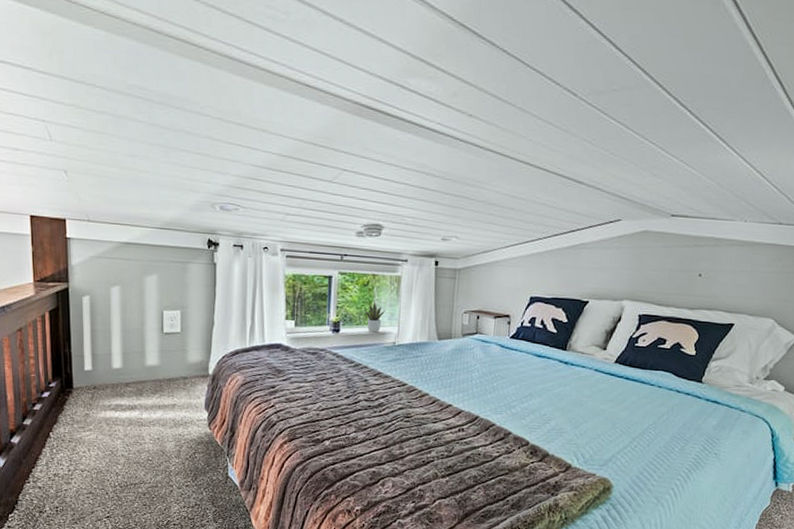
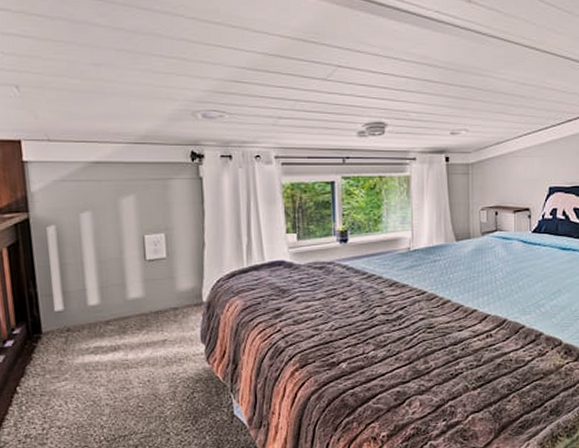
potted plant: present [364,301,386,333] -> none [373,205,397,239]

